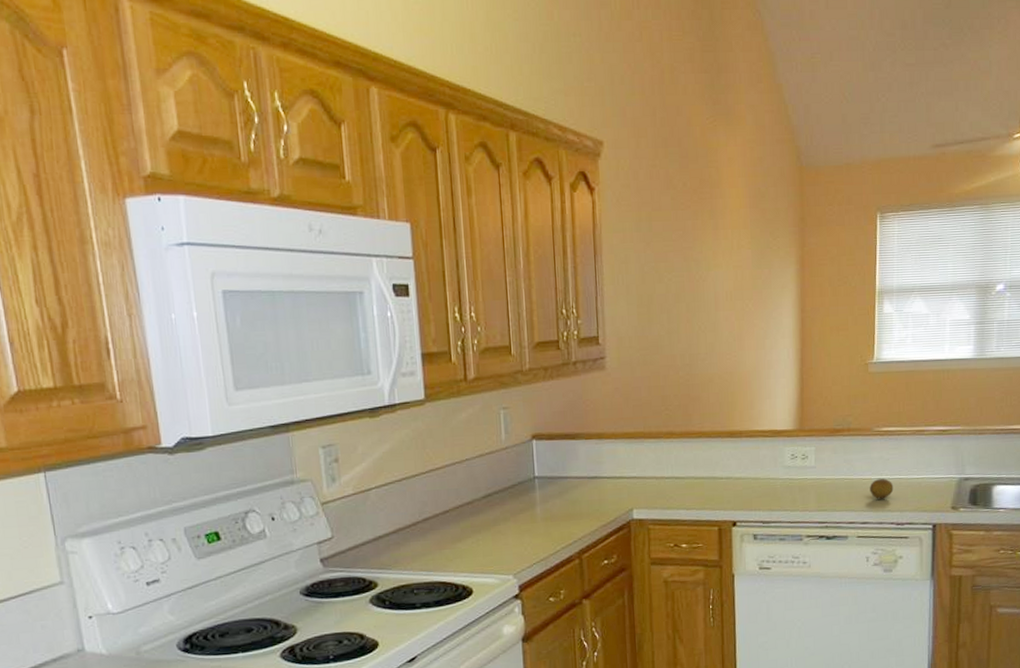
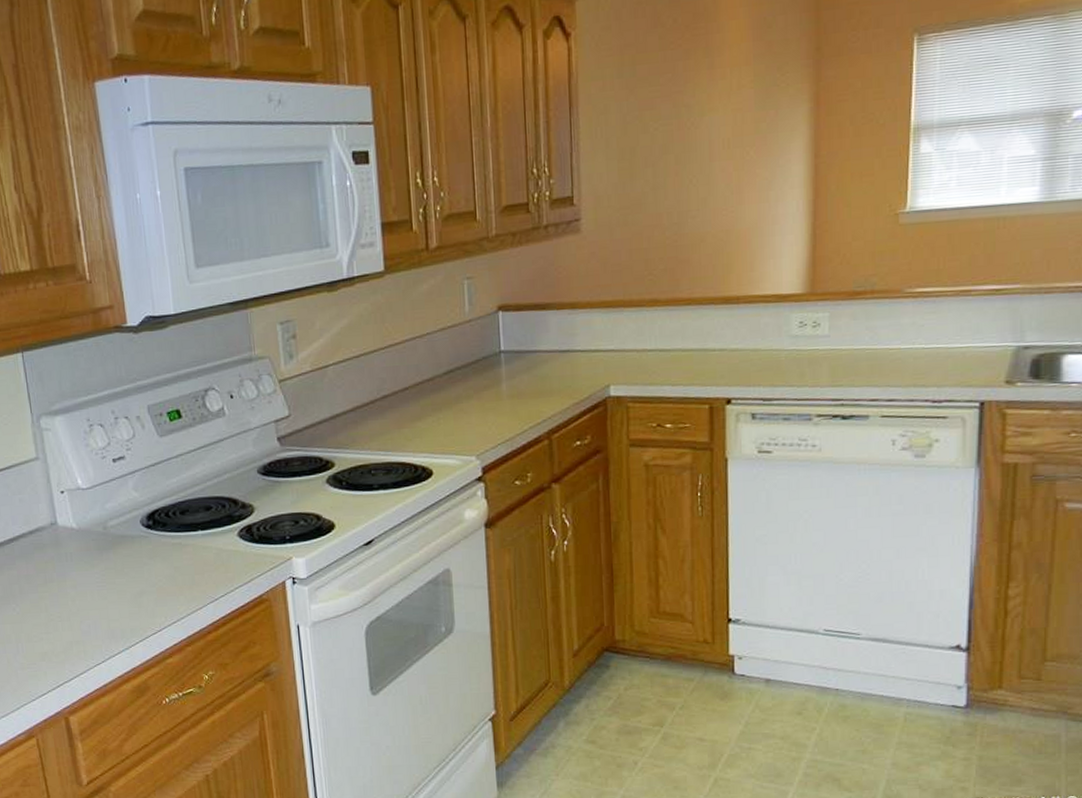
fruit: present [870,478,894,499] -> none [898,348,929,373]

